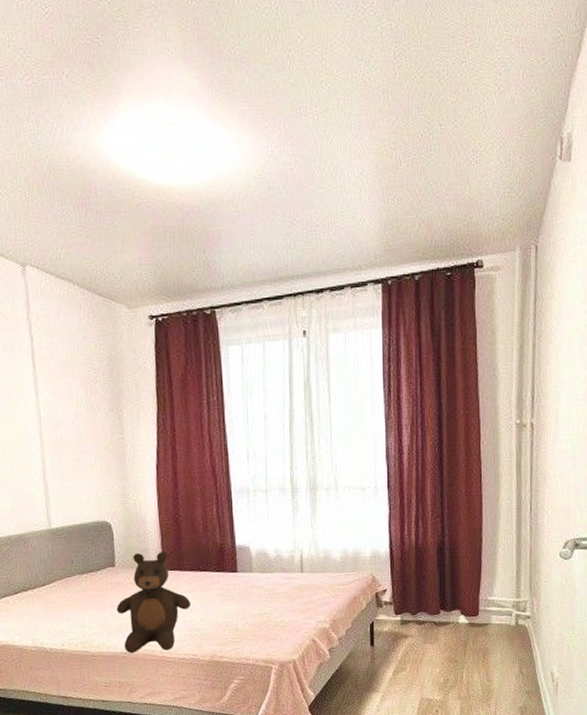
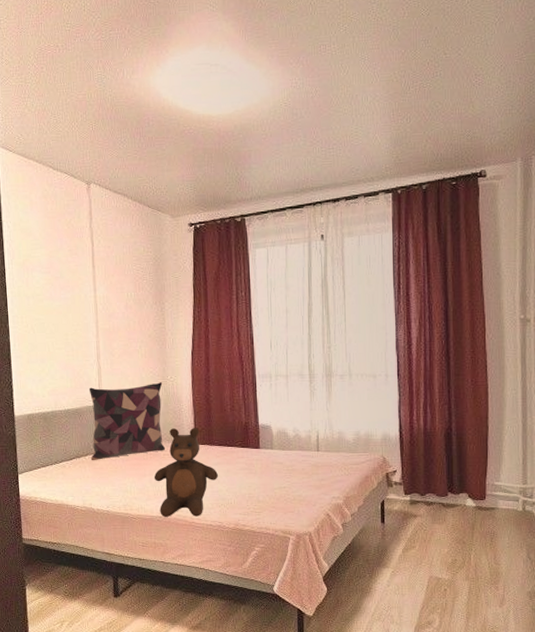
pillow: none [34,501,129,595] -> present [88,382,166,461]

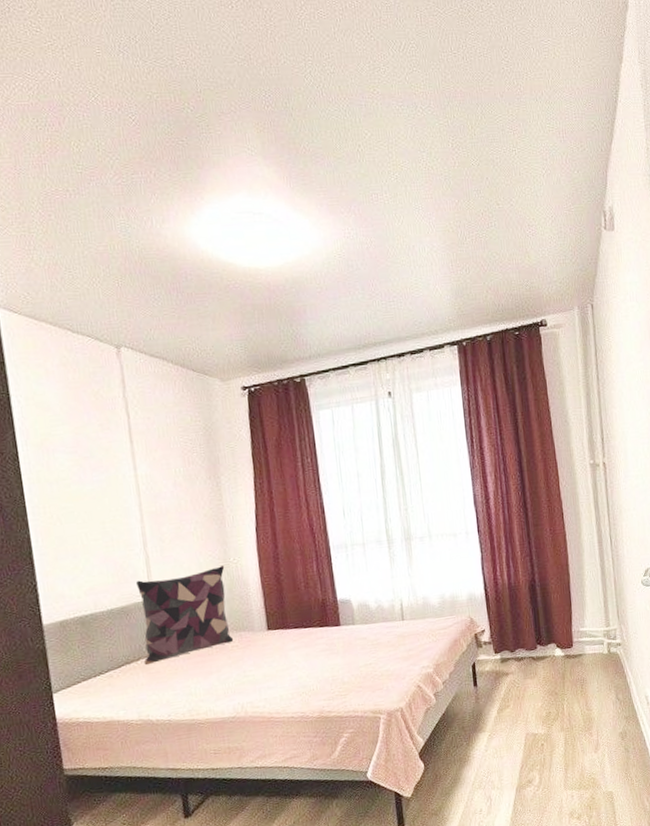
teddy bear: present [154,428,218,517] -> none [222,612,296,717]

